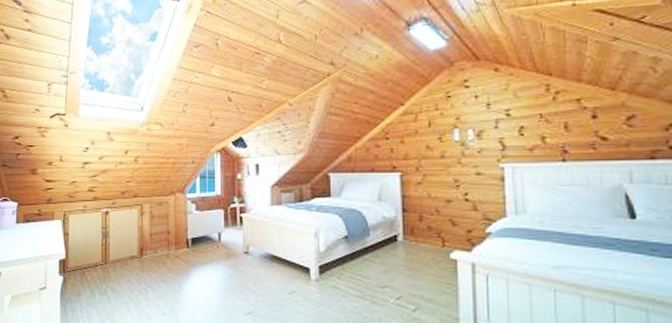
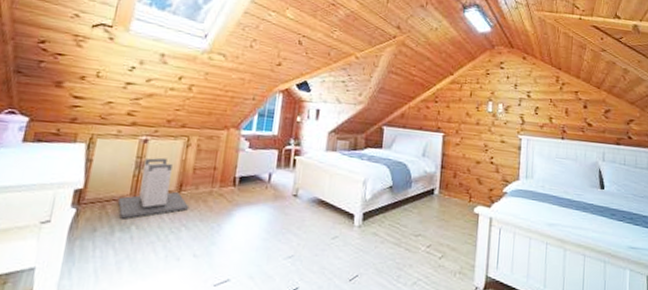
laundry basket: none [94,226,152,283] -> present [118,157,190,219]

